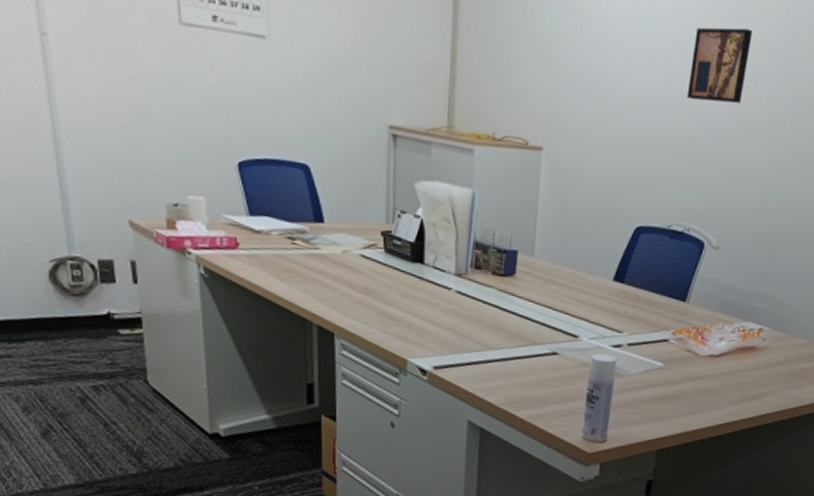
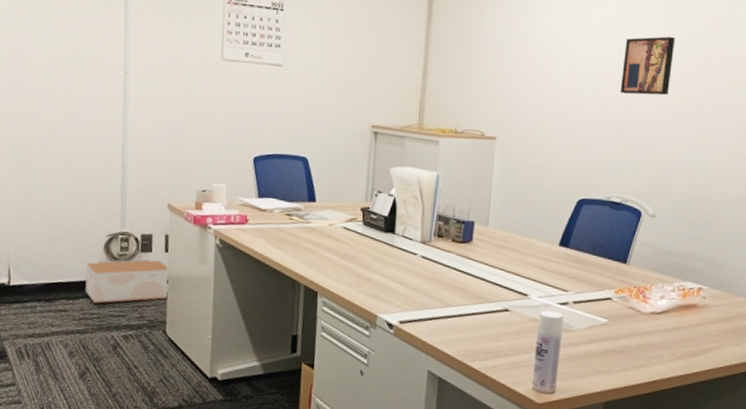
cardboard box: none [27,291,146,348] -> present [85,259,171,304]

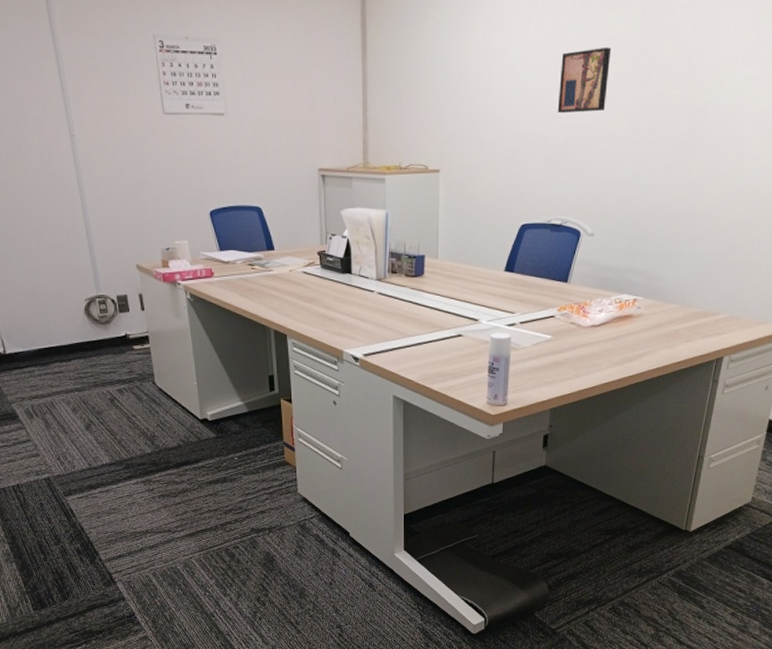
cardboard box: present [85,259,171,304] -> none [71,318,152,364]

